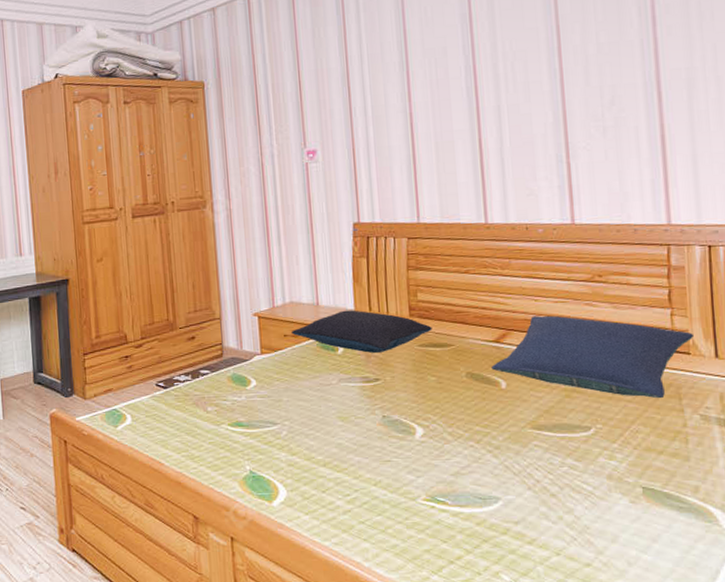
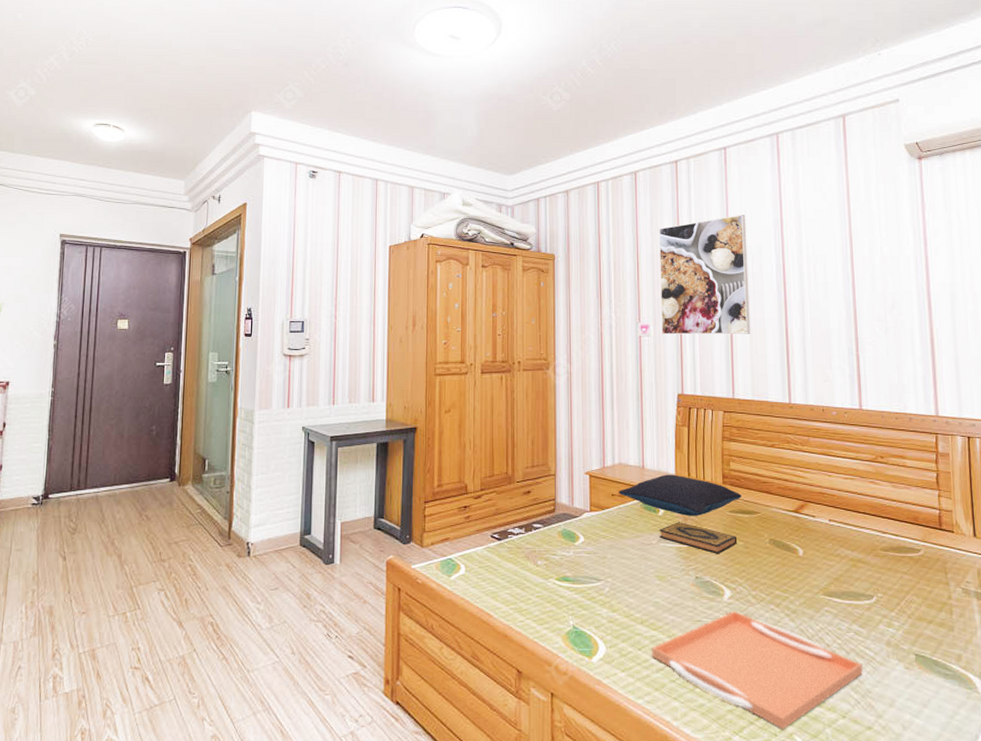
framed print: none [323,13,437,159] -> present [659,215,751,335]
serving tray: none [337,449,581,568] -> present [652,611,864,729]
hardback book: none [338,359,429,391] -> present [659,522,738,554]
pillow: present [491,315,695,399] -> none [791,490,957,572]

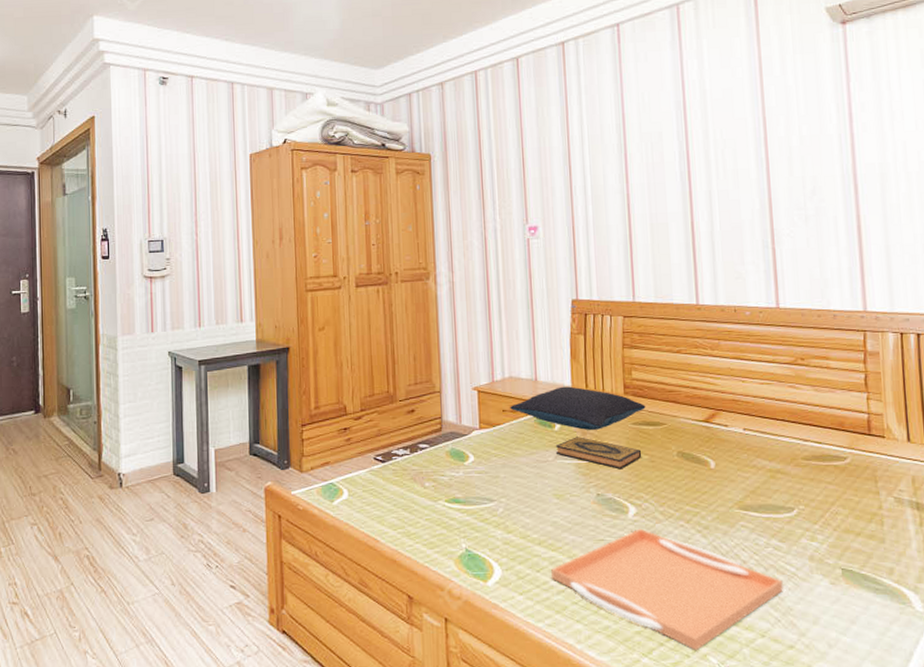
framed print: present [659,215,751,335] -> none [546,98,652,236]

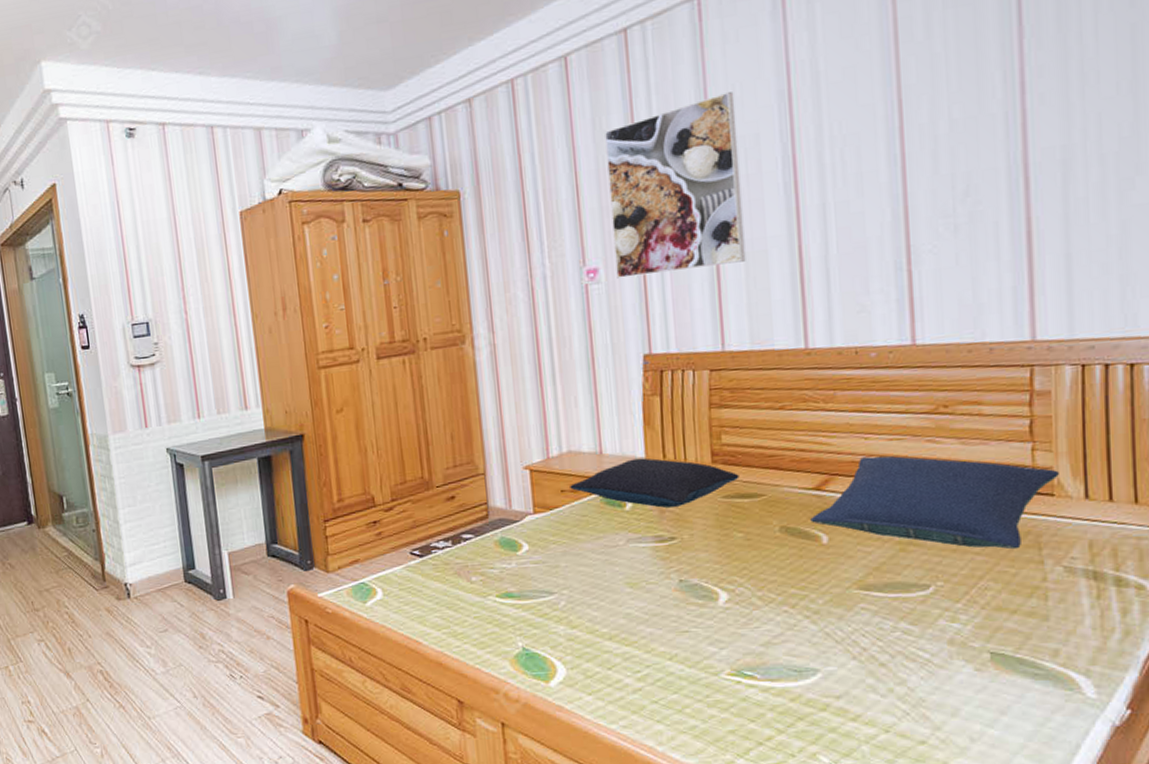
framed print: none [546,98,652,236] -> present [605,92,746,279]
serving tray: present [551,528,784,650] -> none [625,616,915,749]
hardback book: present [555,437,642,470] -> none [626,515,735,551]
pillow: none [701,396,889,481] -> present [810,456,1060,550]

